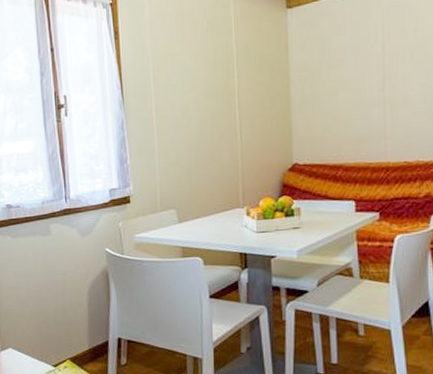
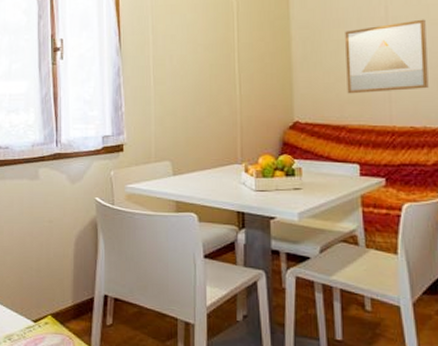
wall art: none [343,53,422,134] -> present [345,19,429,94]

